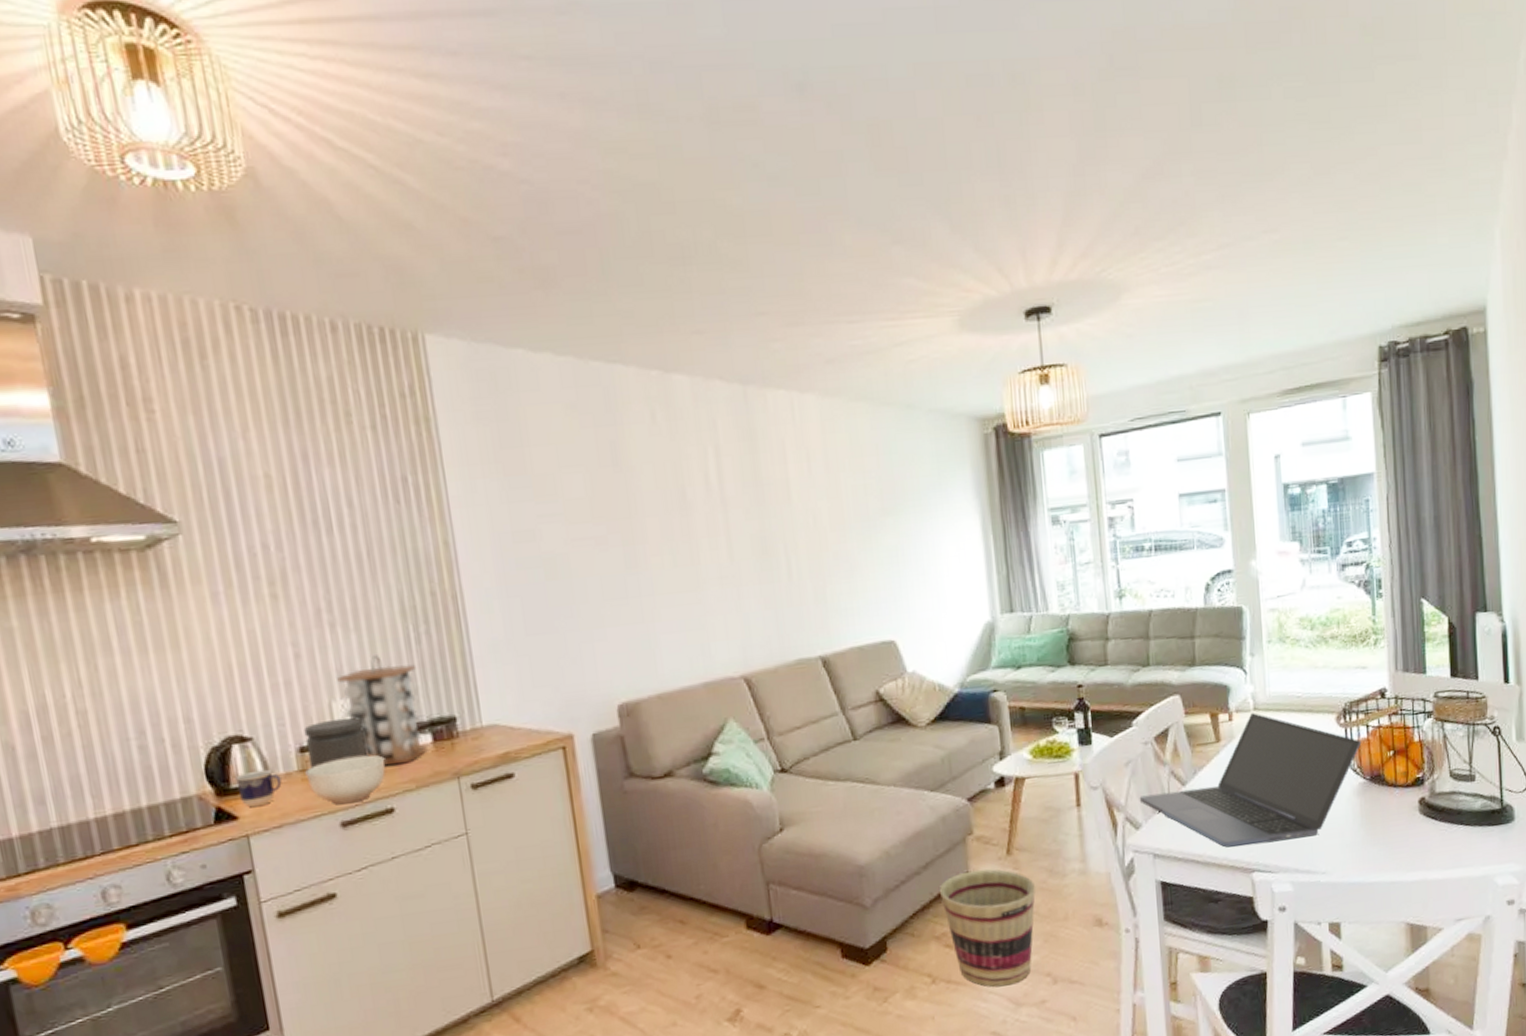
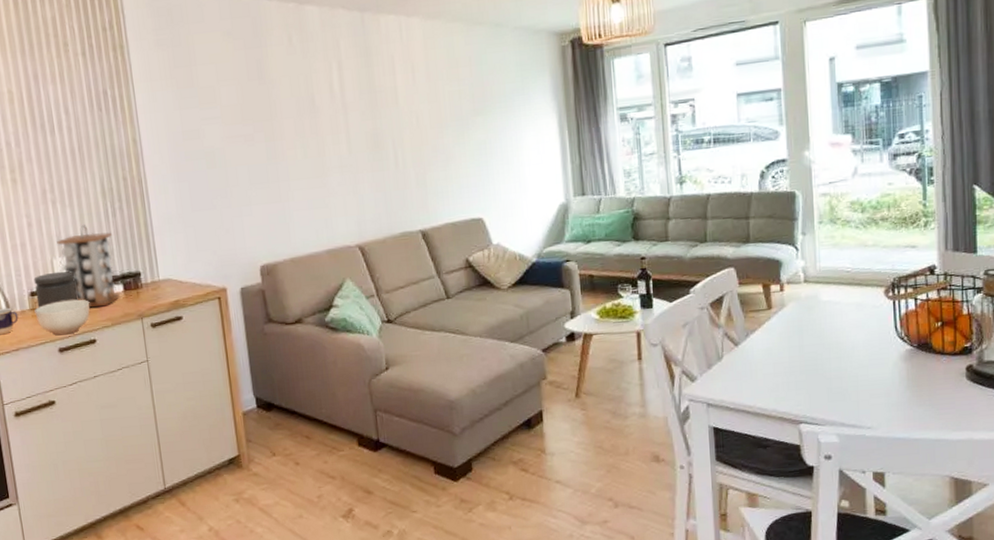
basket: present [940,869,1036,987] -> none [517,408,600,507]
laptop: present [1139,713,1362,848] -> none [695,285,910,401]

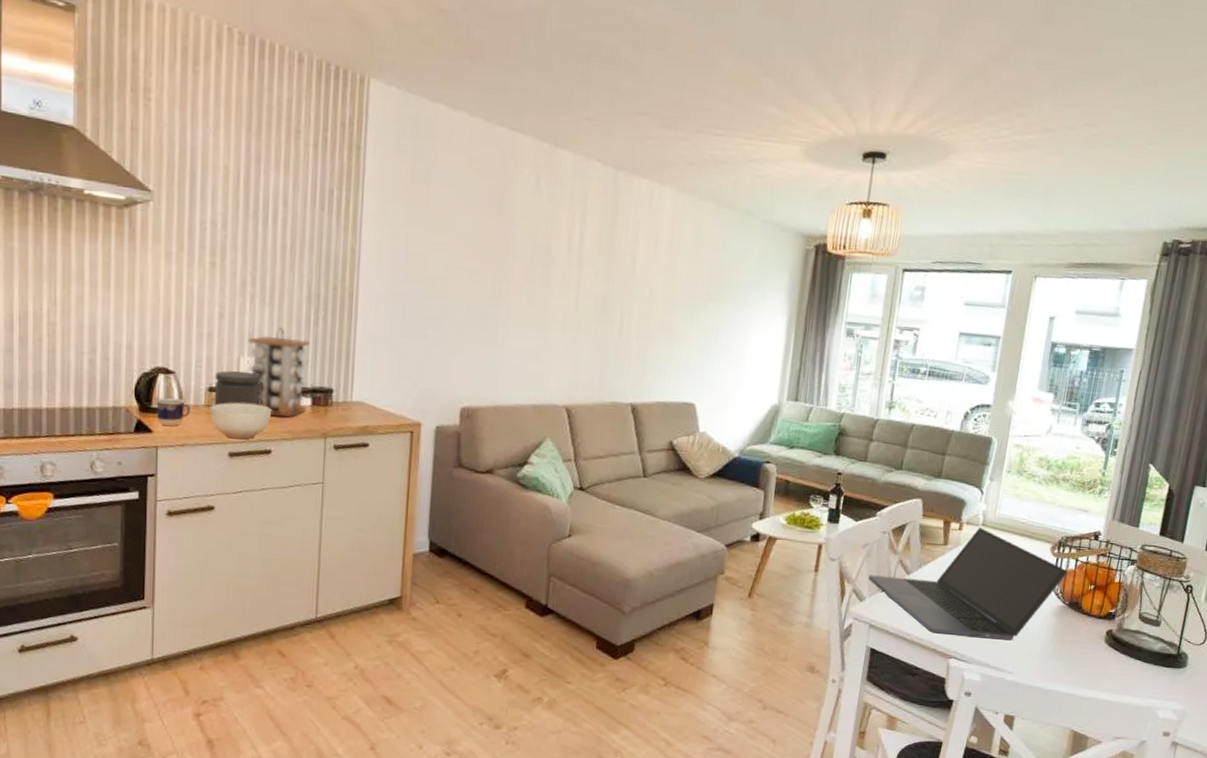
laptop: none [695,285,910,401] -> present [868,528,1069,641]

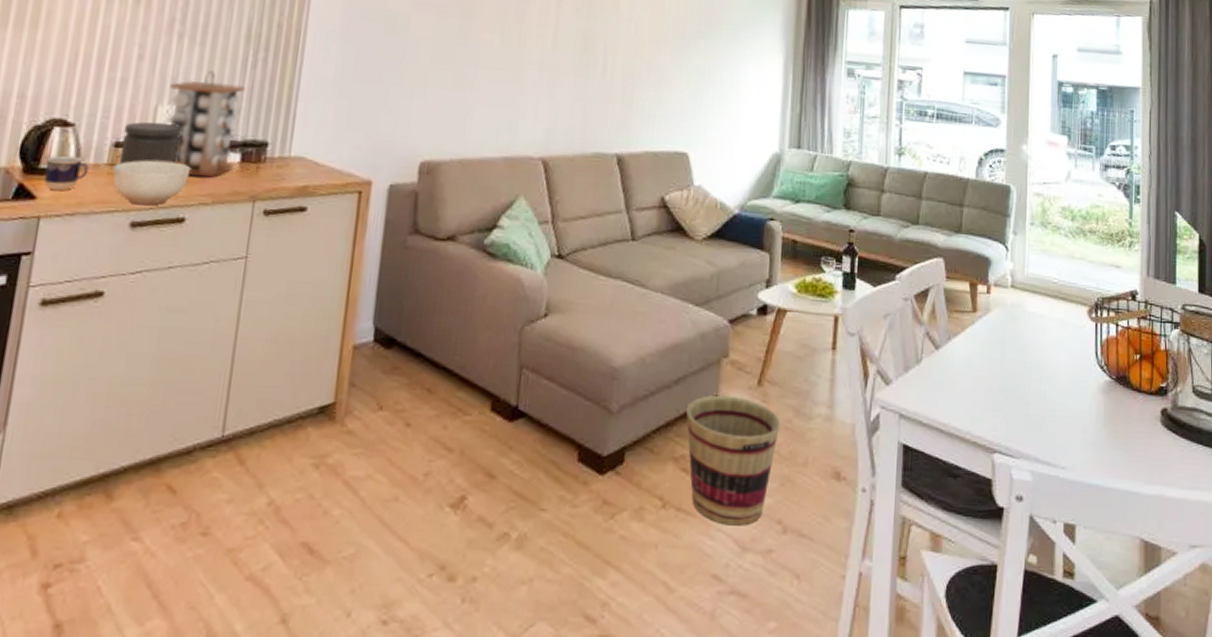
basket: none [686,603,766,702] -> present [686,395,780,526]
laptop: present [868,528,1069,641] -> none [892,290,1111,427]

